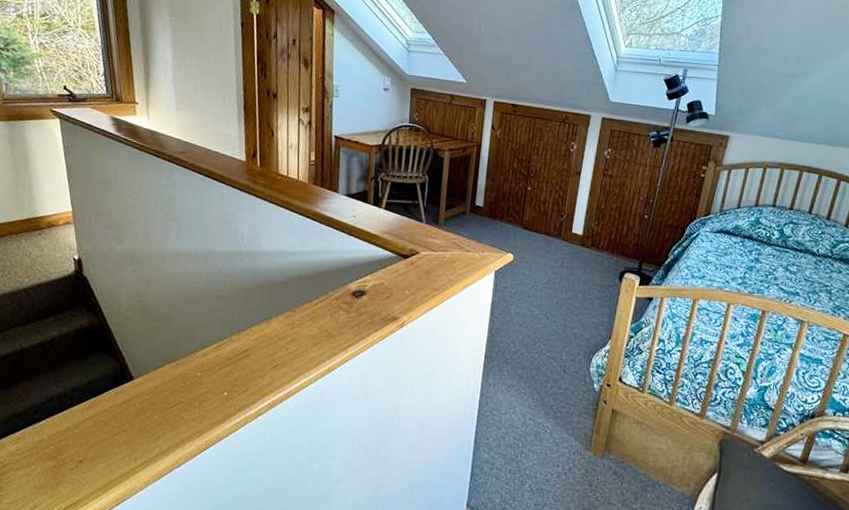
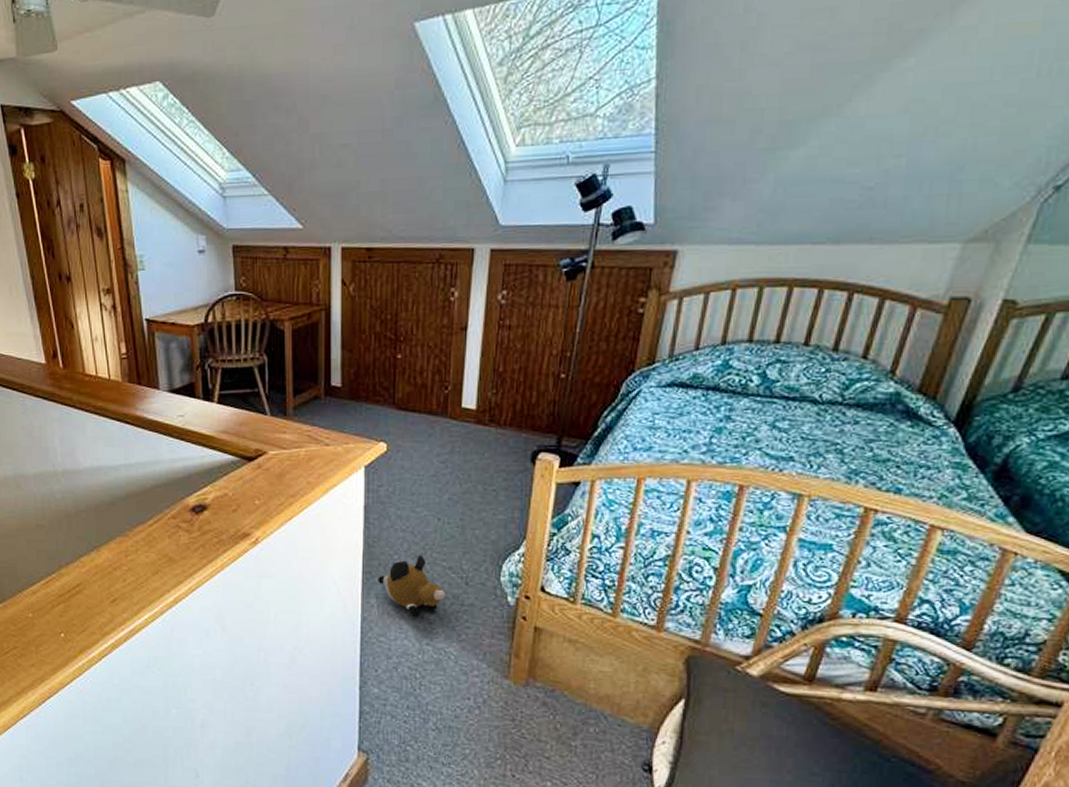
plush toy: none [496,345,548,396] -> present [378,554,445,617]

